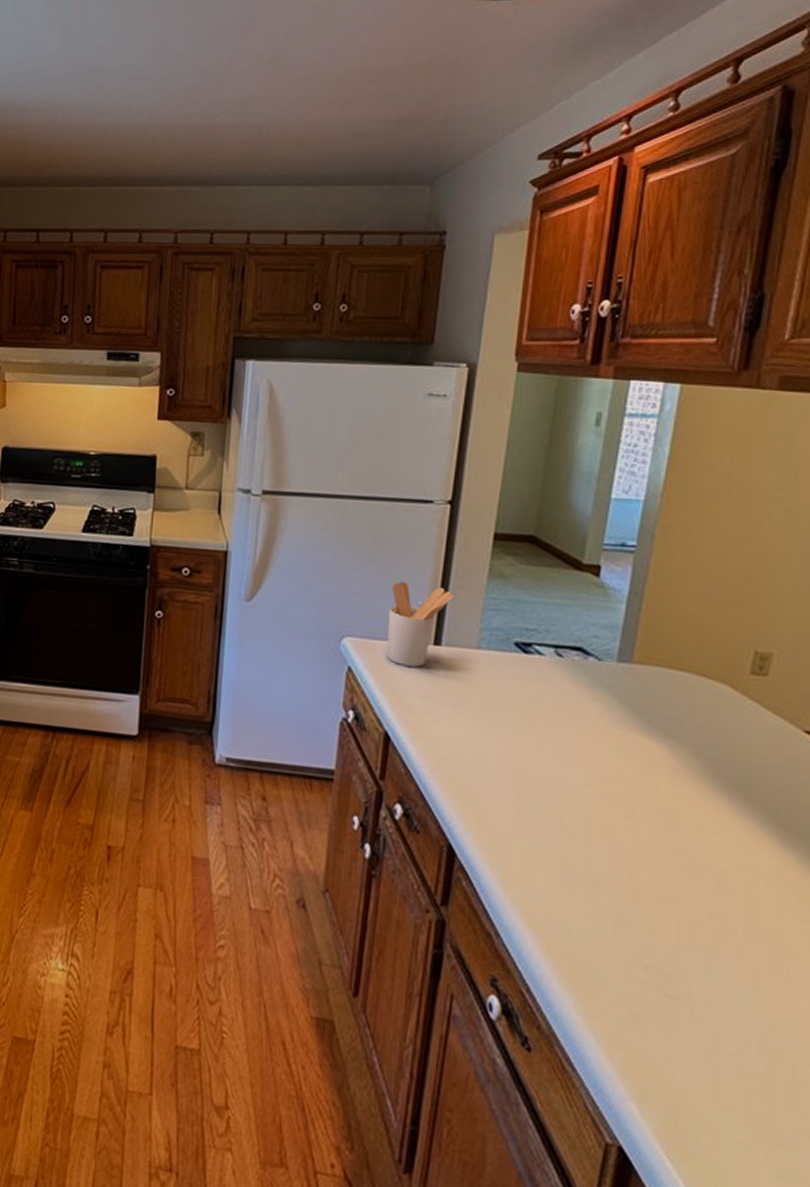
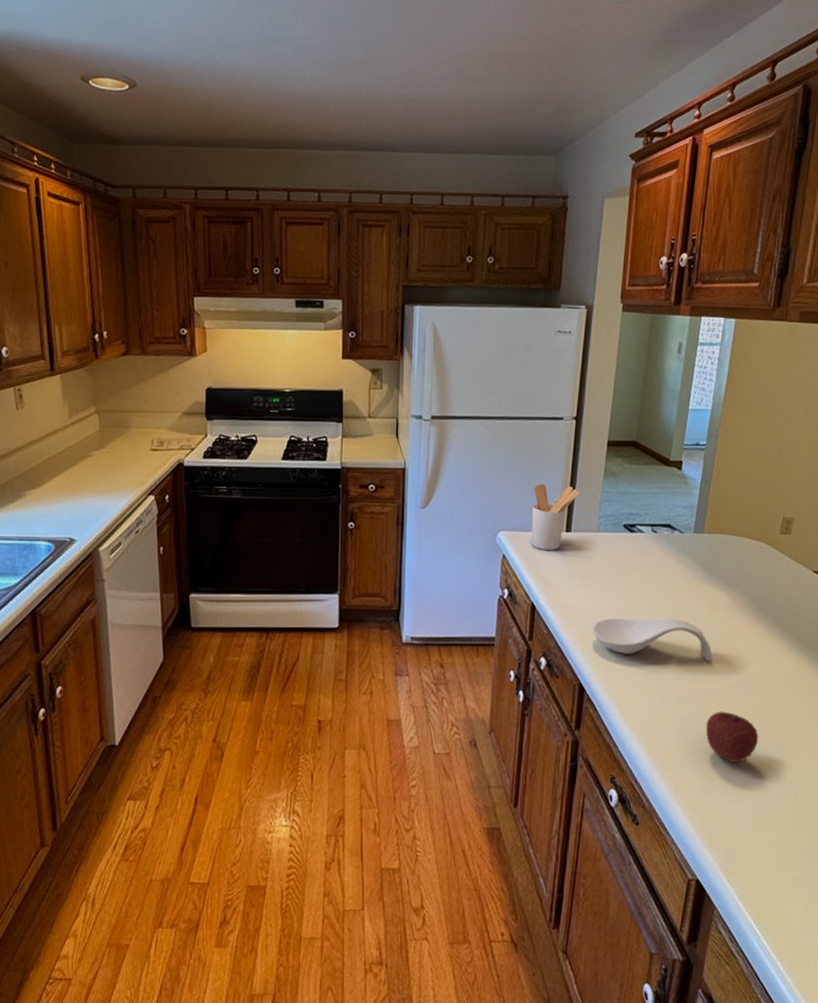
spoon rest: none [468,763,643,839] -> present [593,618,711,661]
fruit: none [635,910,718,989] -> present [706,711,759,763]

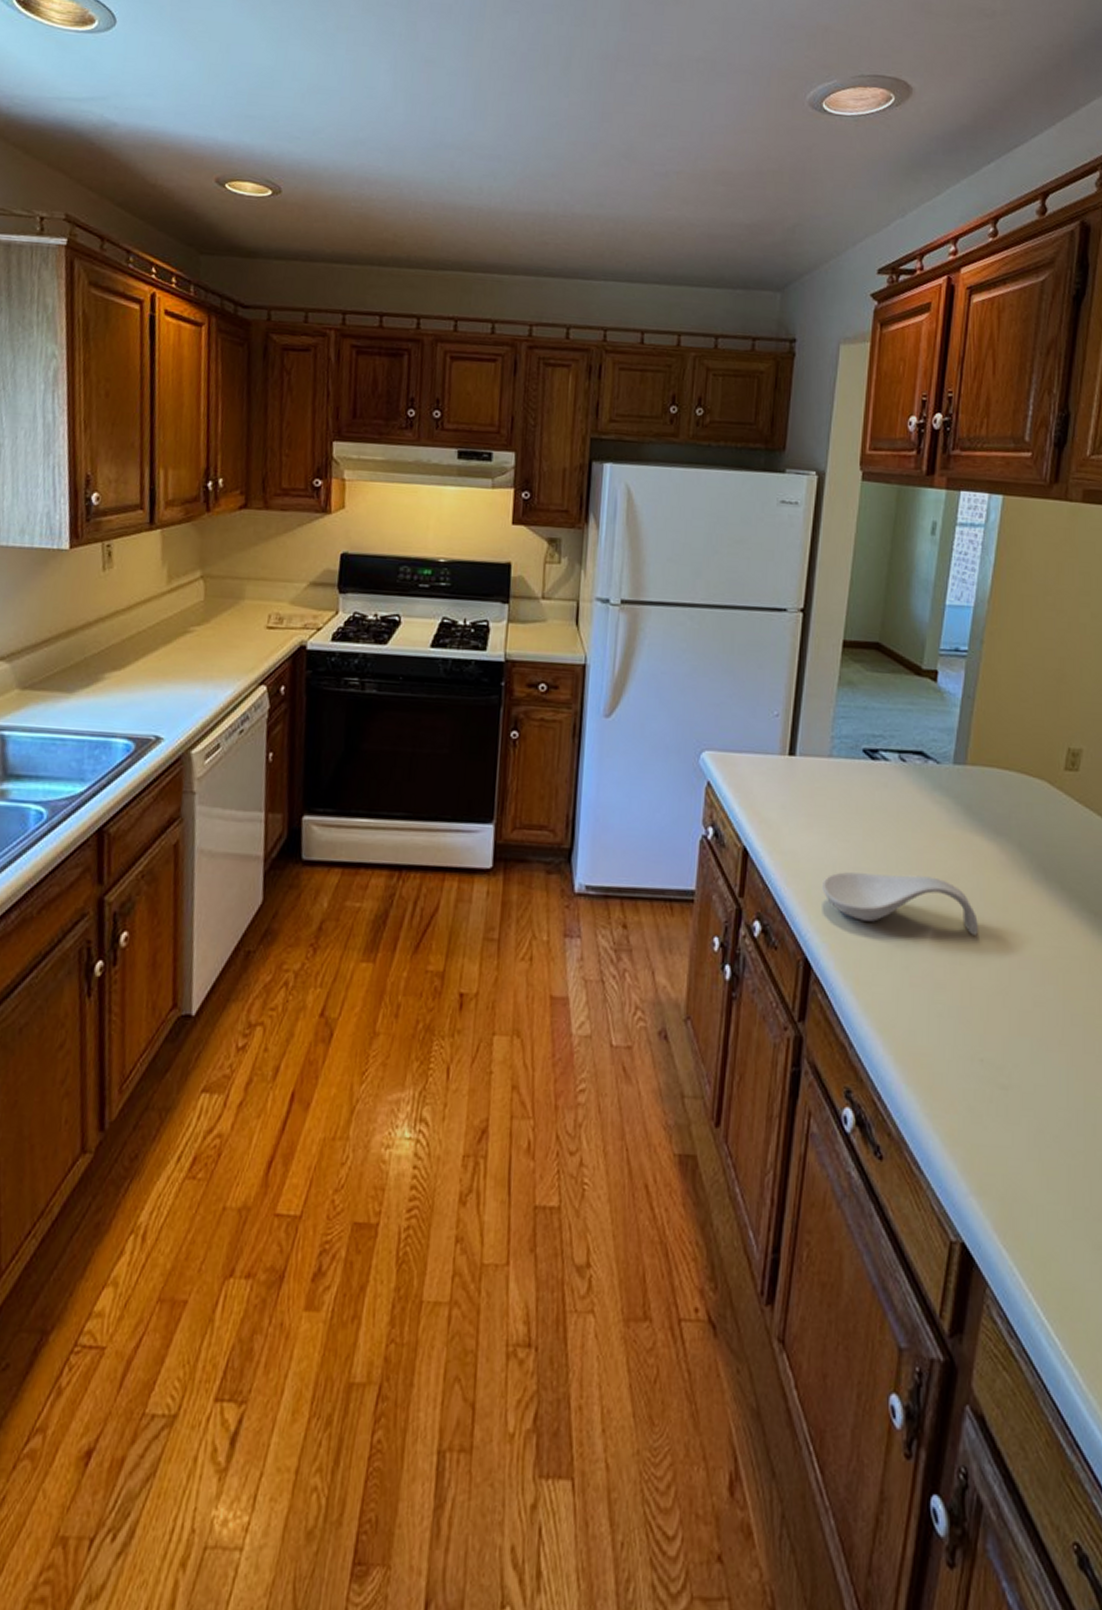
utensil holder: present [532,483,581,550] -> none [745,691,808,779]
fruit: present [706,711,759,763] -> none [972,1004,1043,1078]

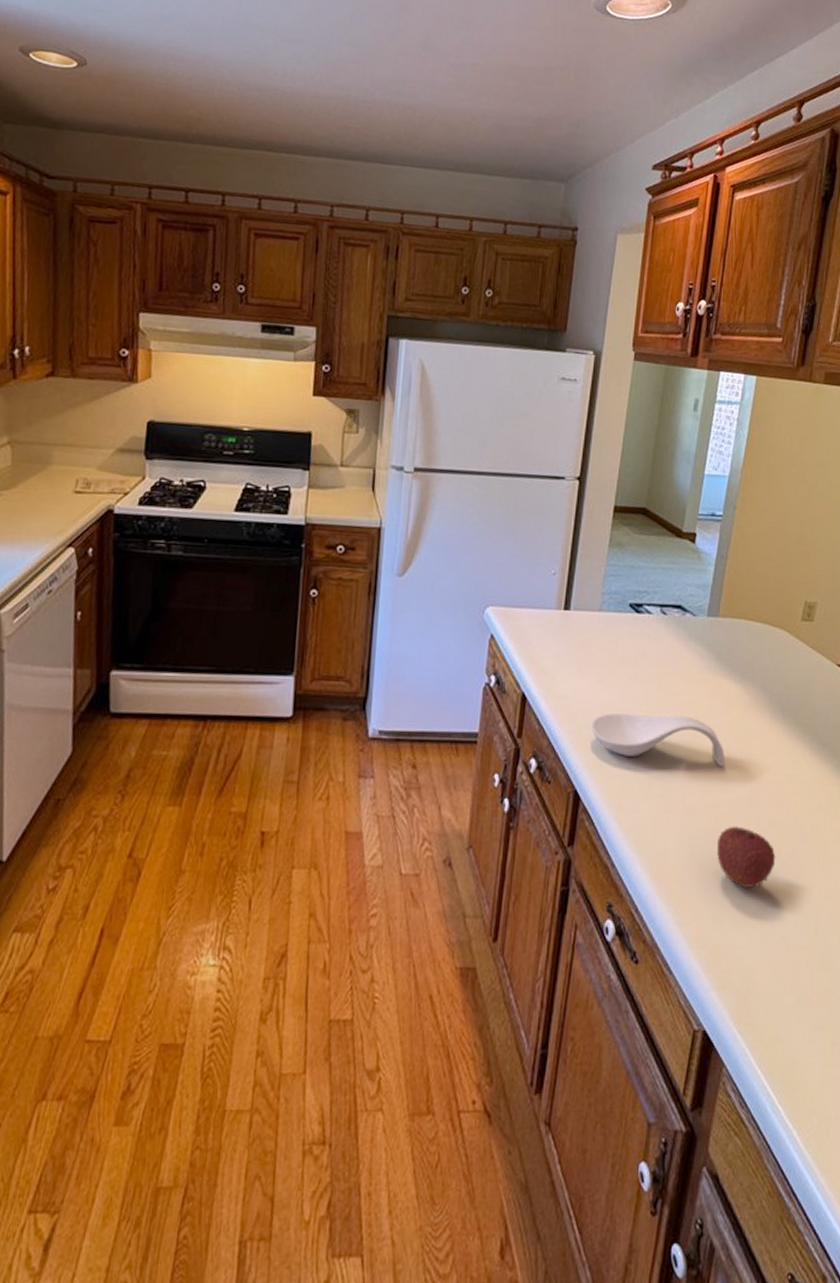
fruit: none [972,1004,1043,1078] -> present [717,826,776,889]

